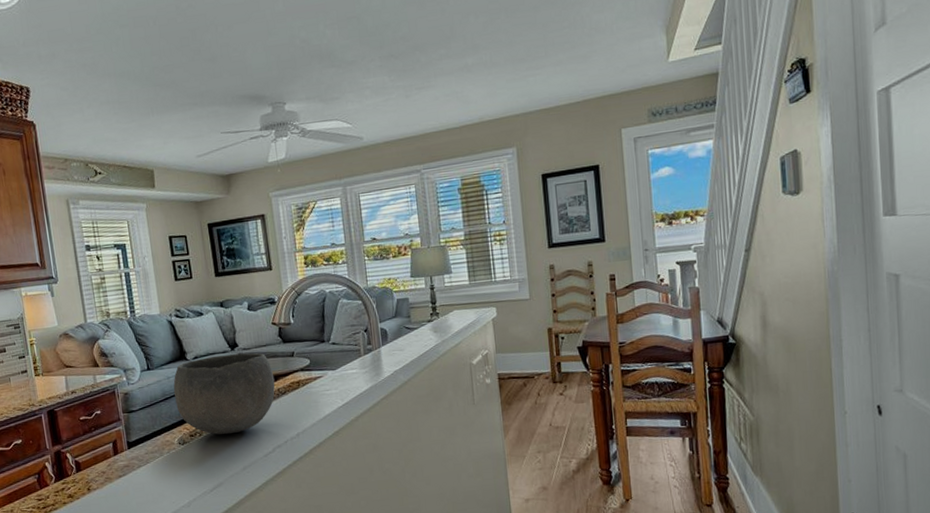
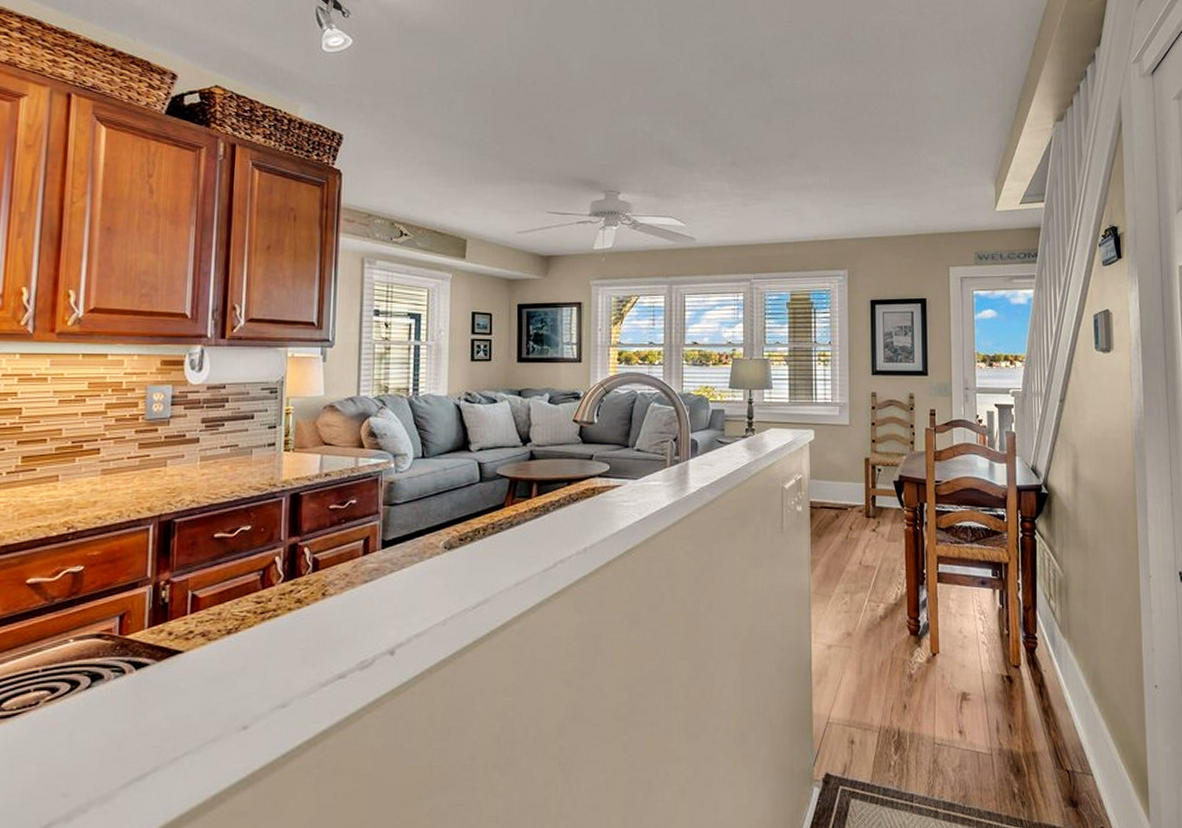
bowl: present [173,353,275,435] -> none [449,450,568,542]

